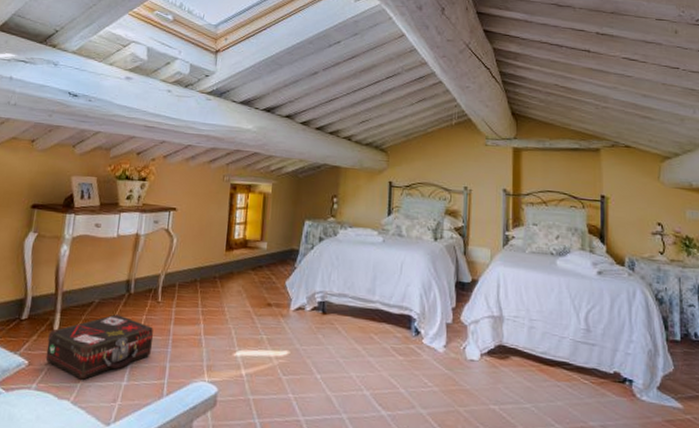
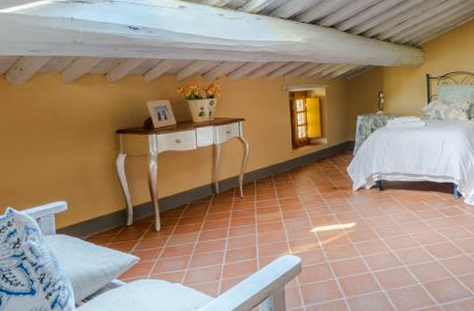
suitcase: present [45,314,153,380] -> none [153,212,241,266]

